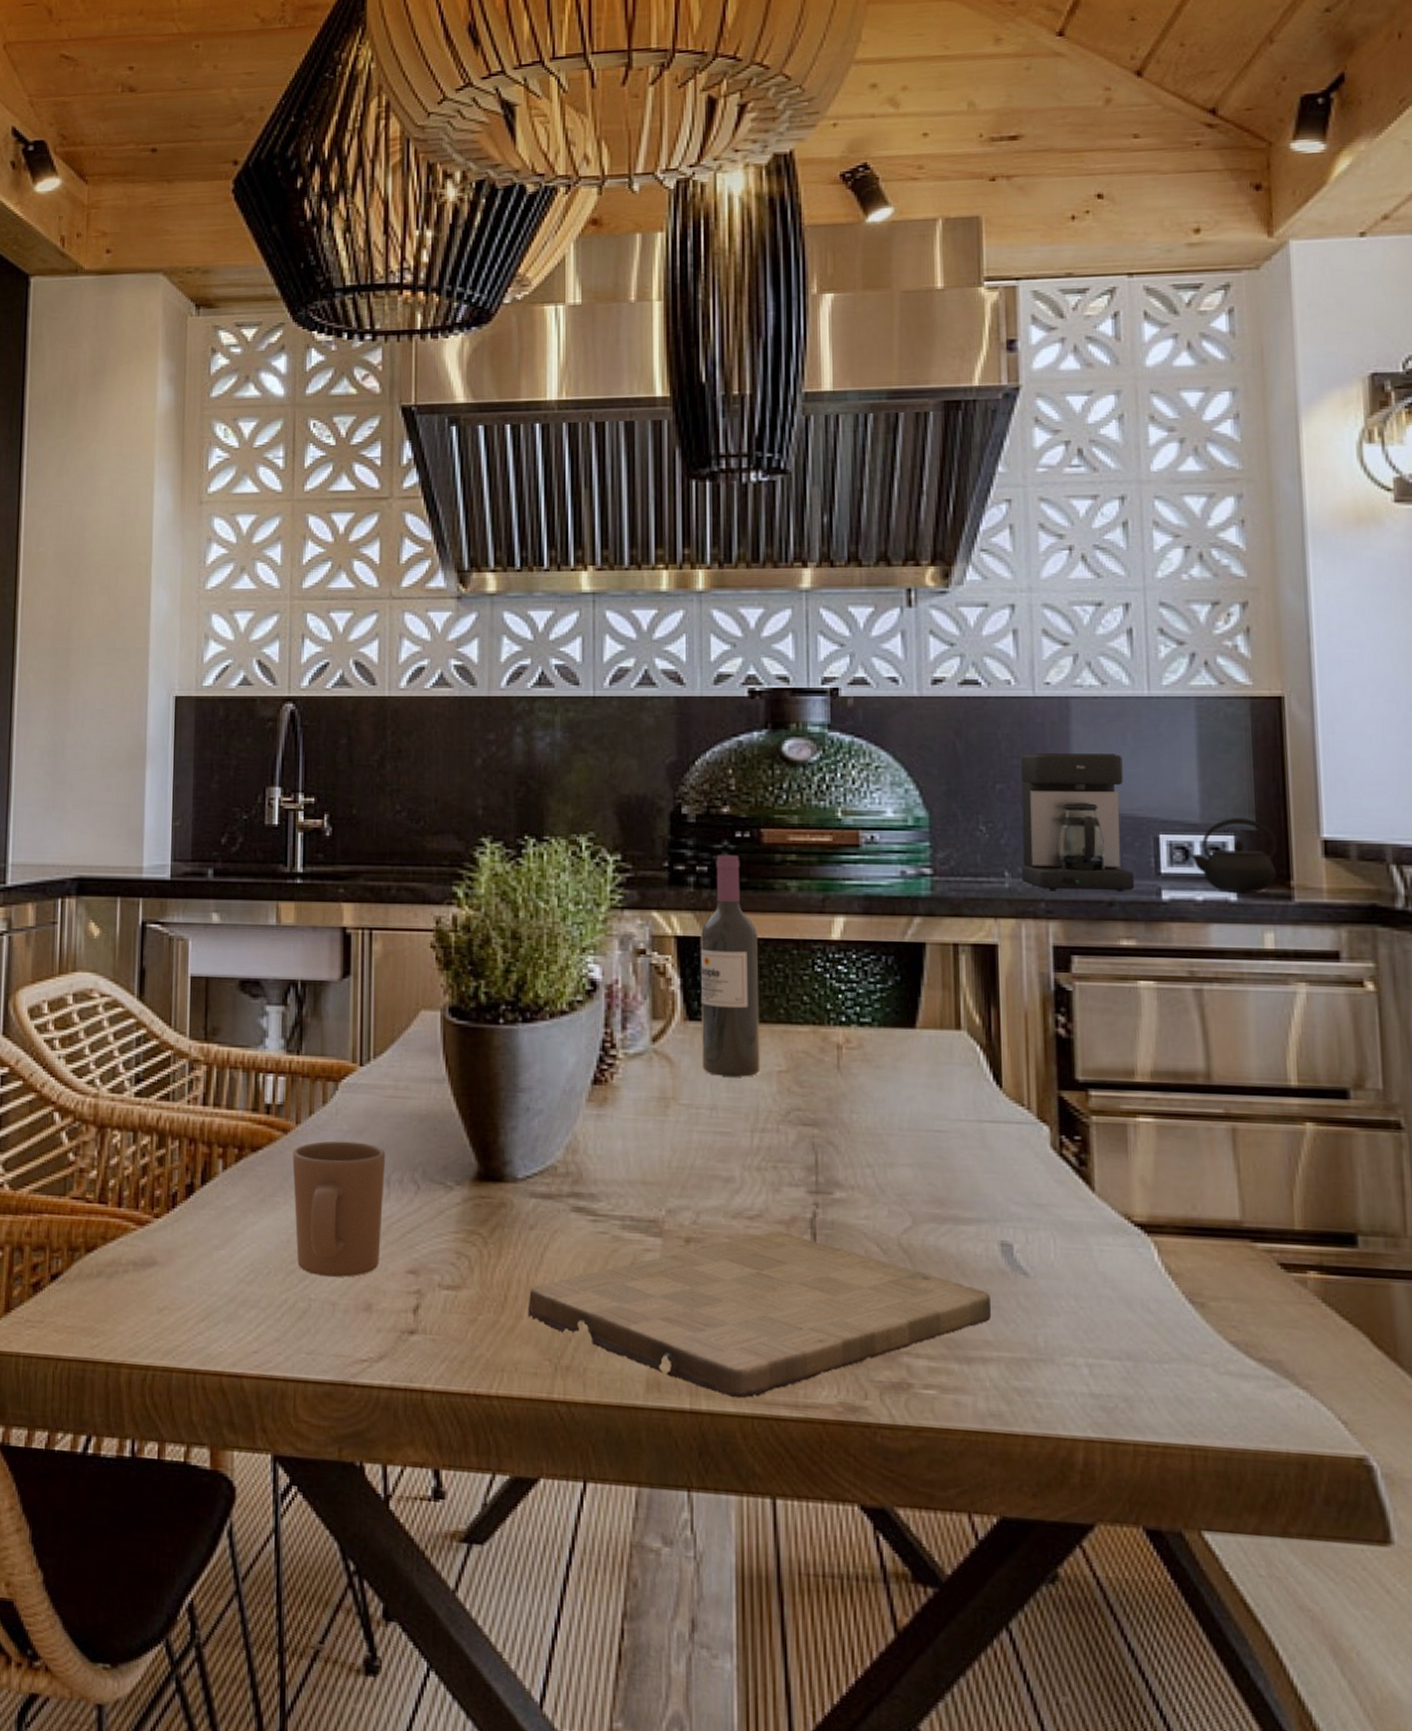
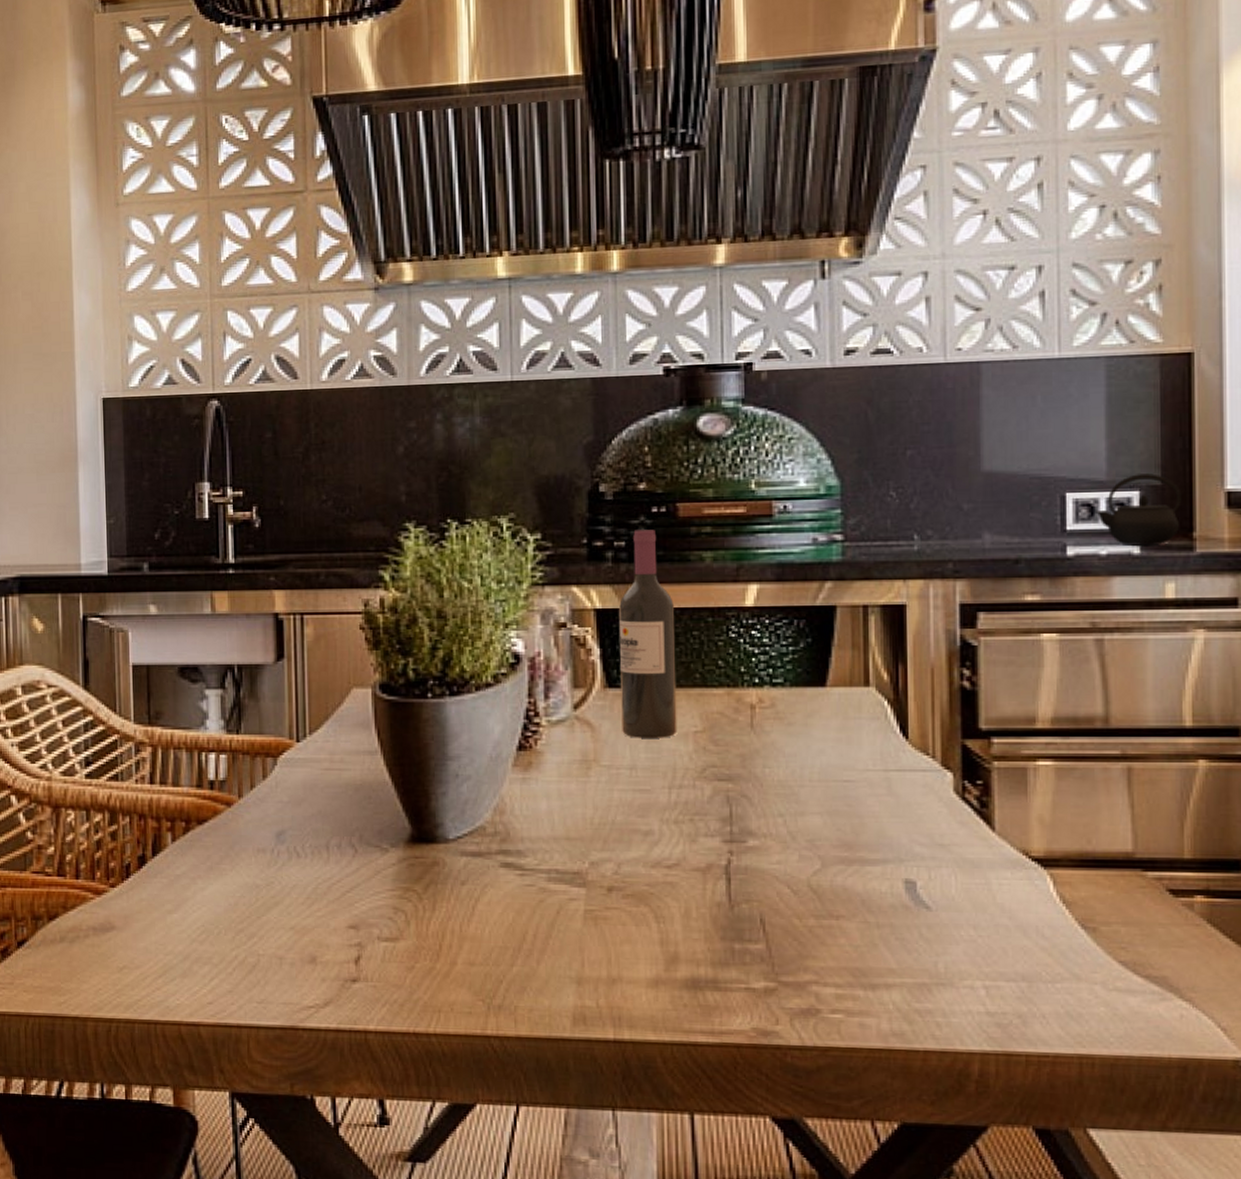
mug: present [292,1140,385,1277] -> none [236,811,324,934]
cutting board: present [528,1231,992,1399] -> none [461,878,896,1028]
coffee maker: present [1021,753,1135,891] -> none [930,416,1041,551]

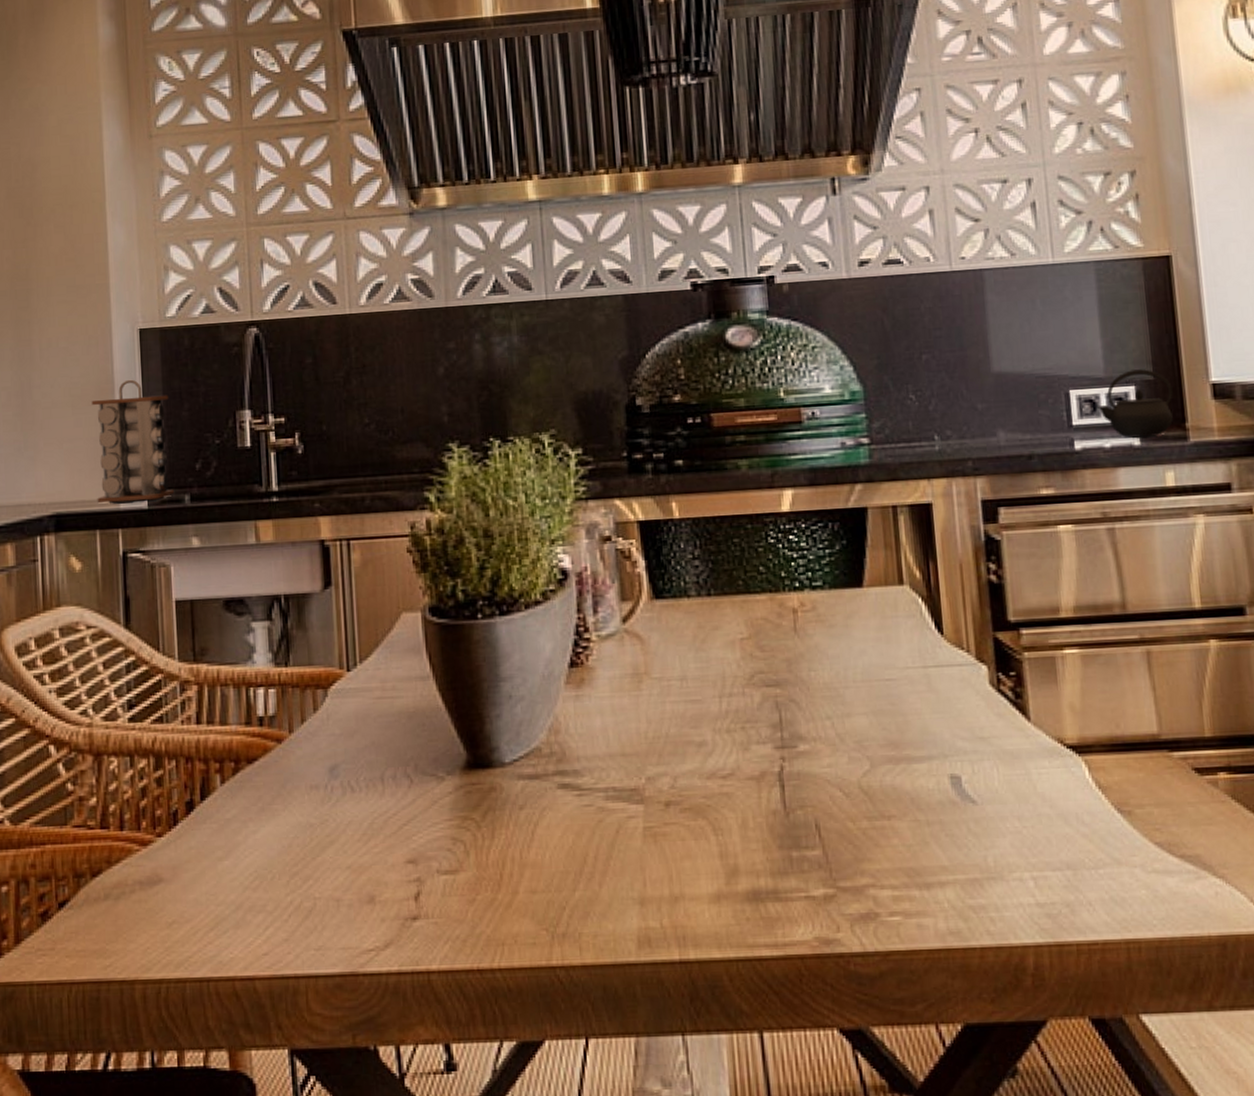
spice rack: none [55,448,134,569] -> present [91,379,175,504]
wine bottle: present [619,529,677,738] -> none [661,440,724,649]

